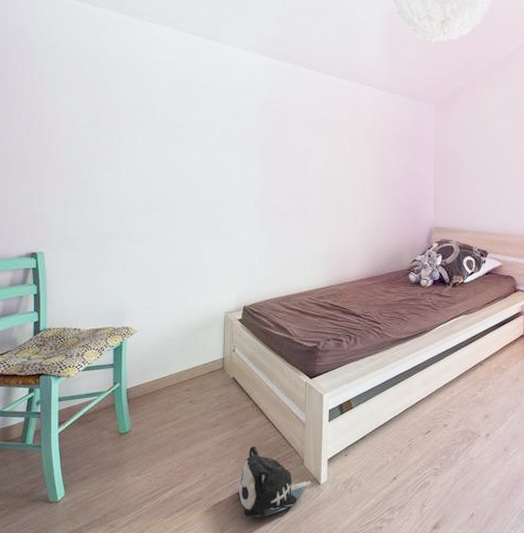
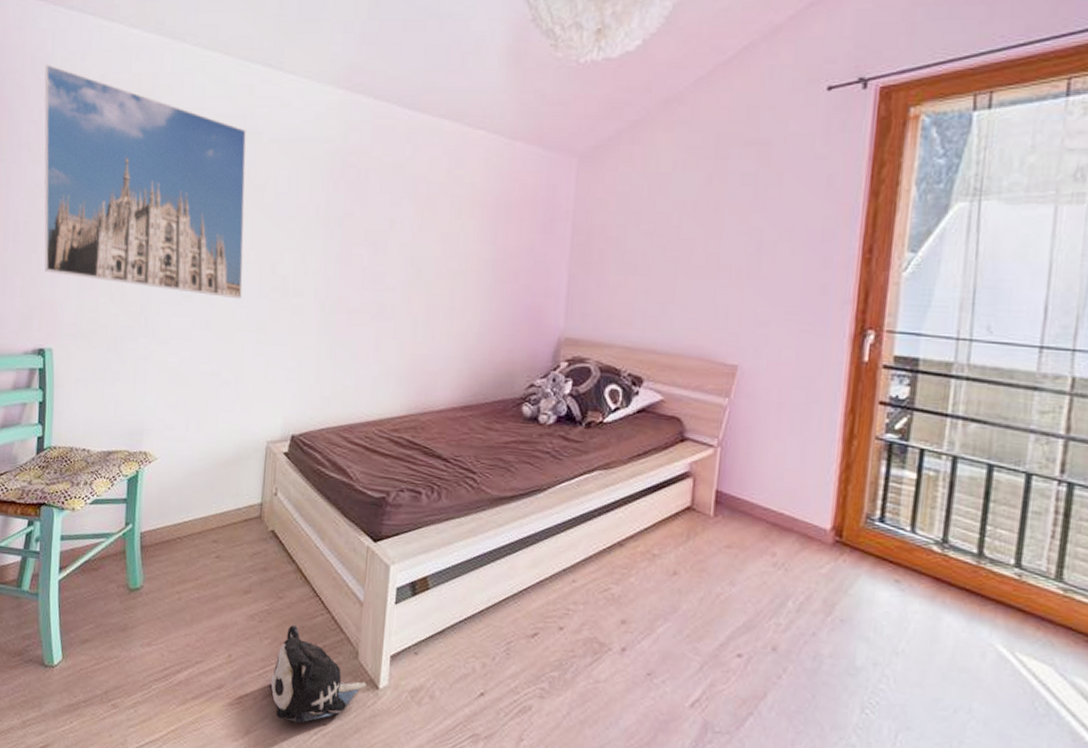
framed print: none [26,32,199,209] -> present [44,64,246,300]

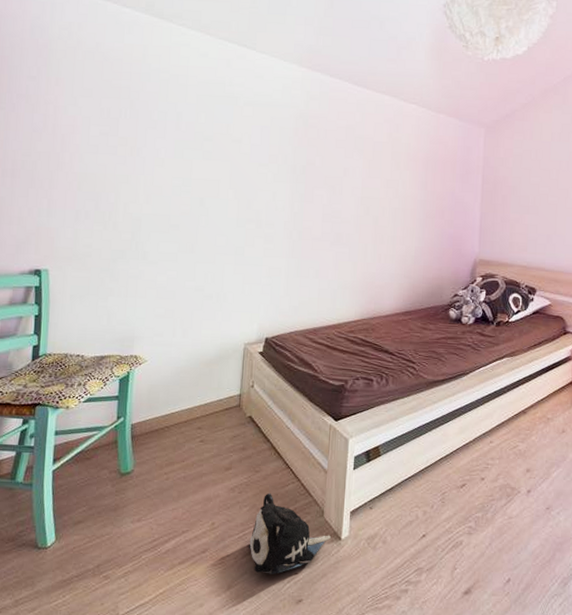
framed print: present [44,64,246,300] -> none [41,31,225,229]

